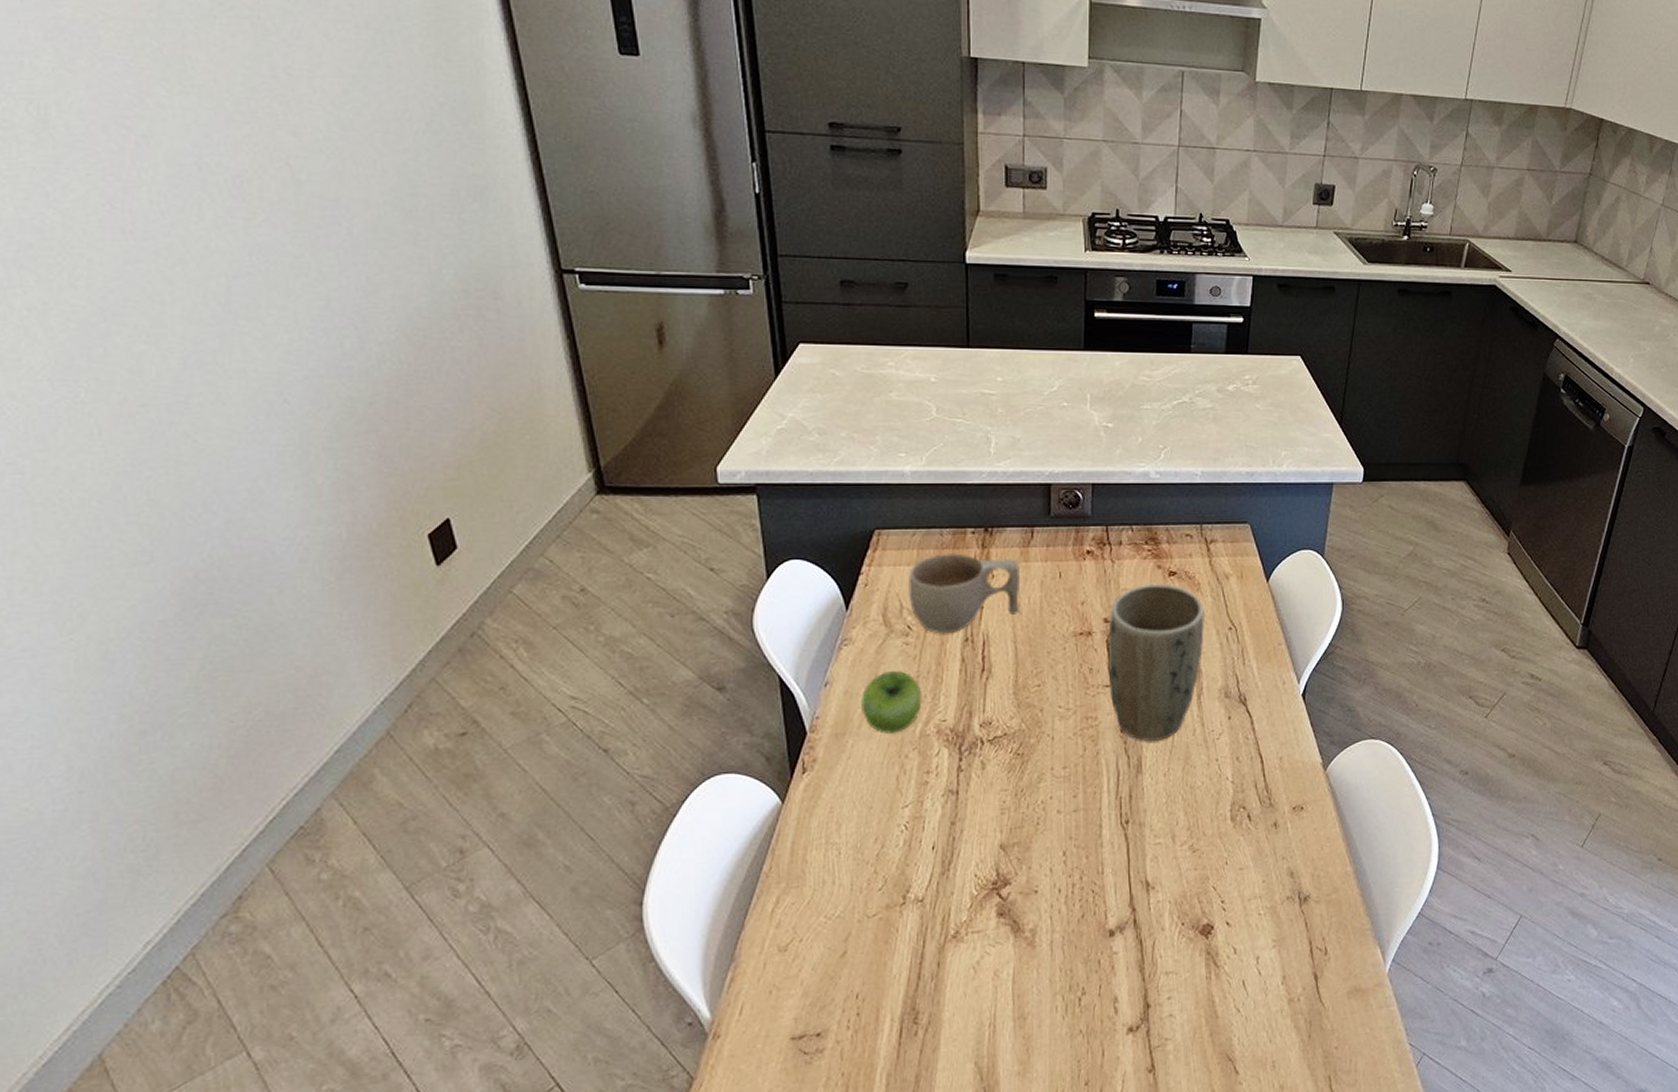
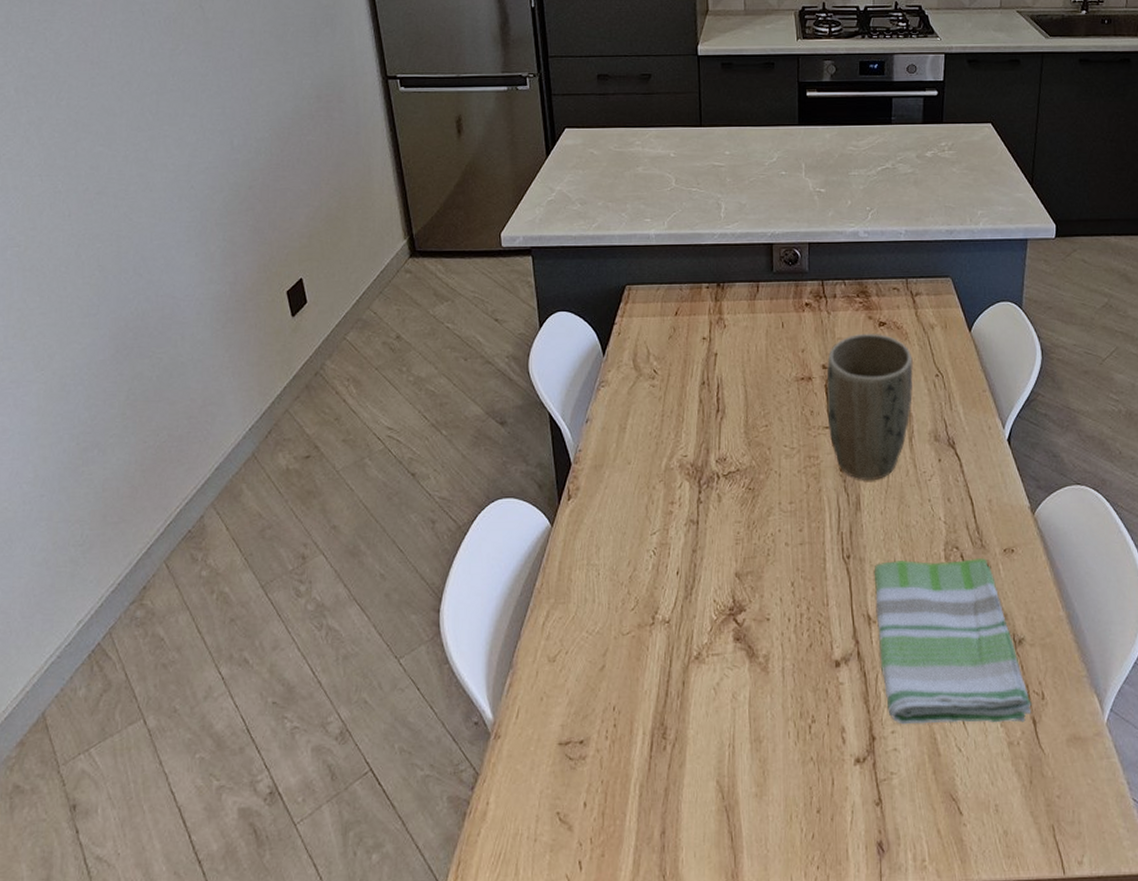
fruit: present [861,671,922,734] -> none [616,410,667,466]
cup: present [909,552,1021,634] -> none [654,305,749,378]
dish towel: none [1155,817,1314,990] -> present [875,558,1032,725]

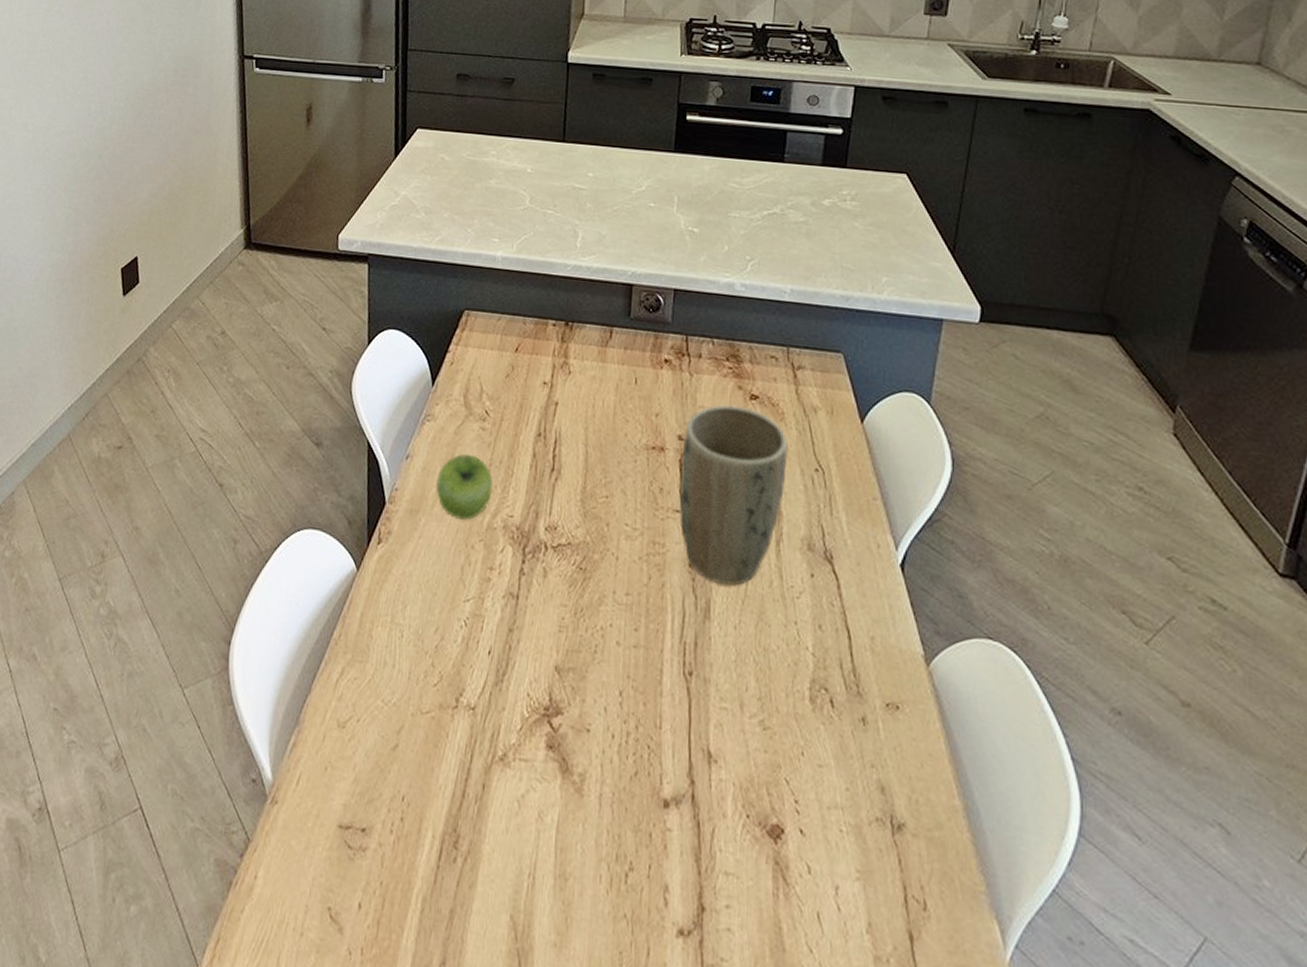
fruit: none [616,410,667,466] -> present [436,454,493,520]
dish towel: present [875,558,1032,725] -> none [718,688,909,935]

